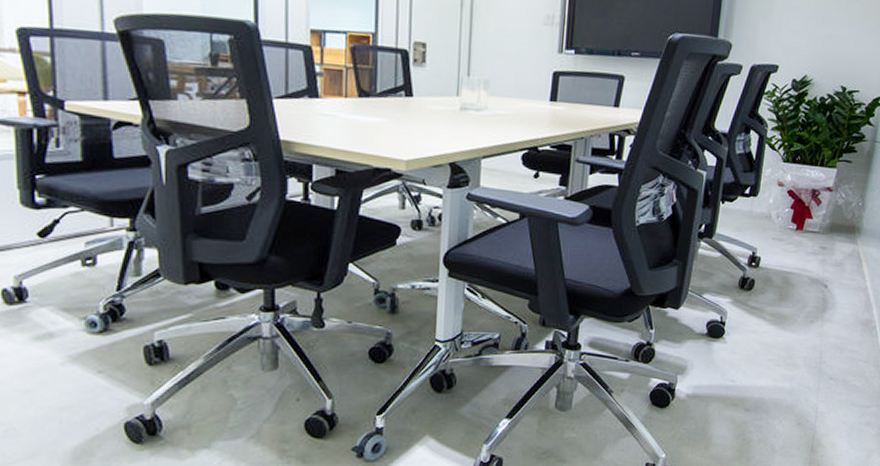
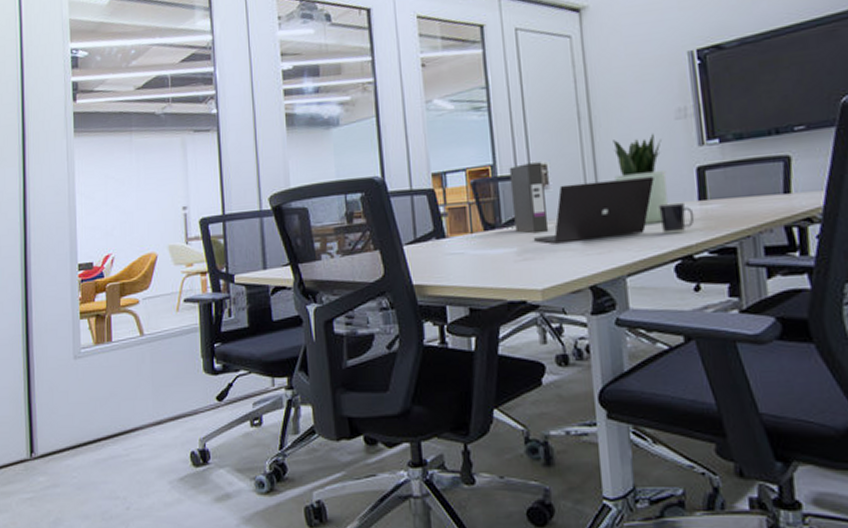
binder: none [389,38,422,109] -> present [509,162,549,234]
laptop: none [404,66,518,123] -> present [533,177,655,244]
planter: none [485,32,529,115] -> present [613,133,669,224]
mug: none [516,98,545,127] -> present [658,202,695,234]

